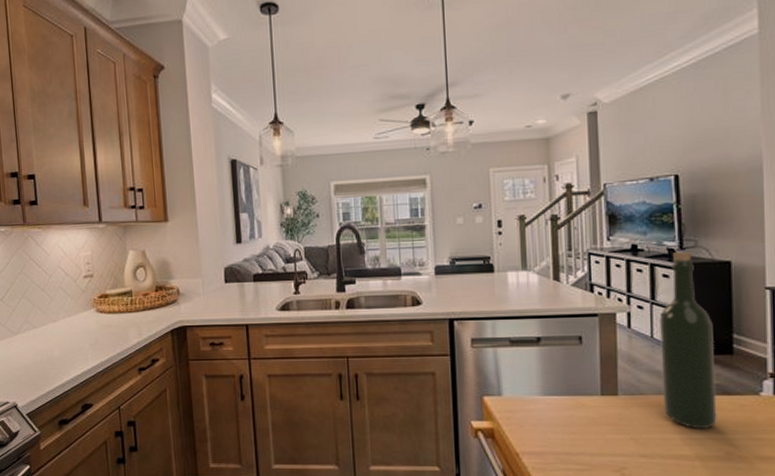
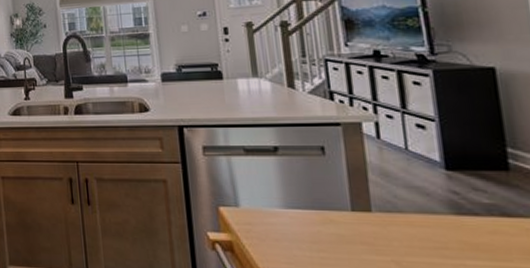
wine bottle: present [660,251,717,430] -> none [414,57,498,255]

